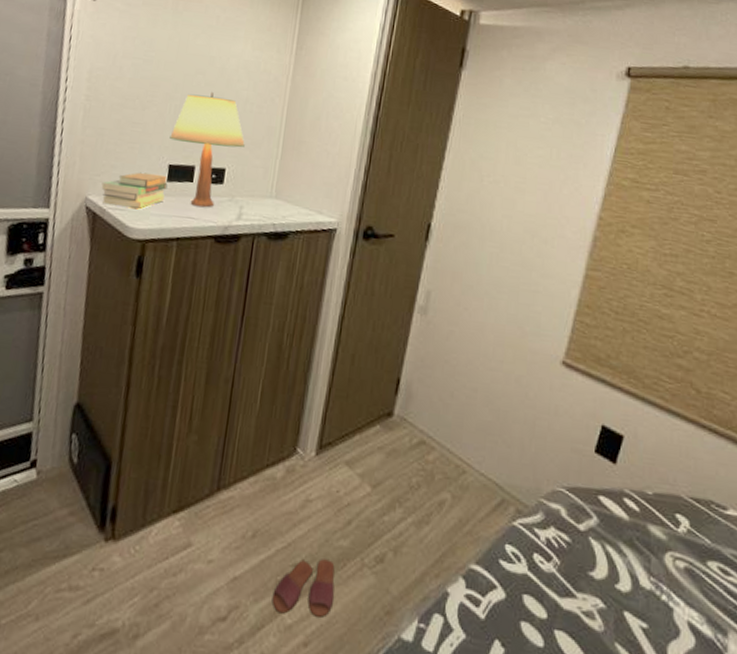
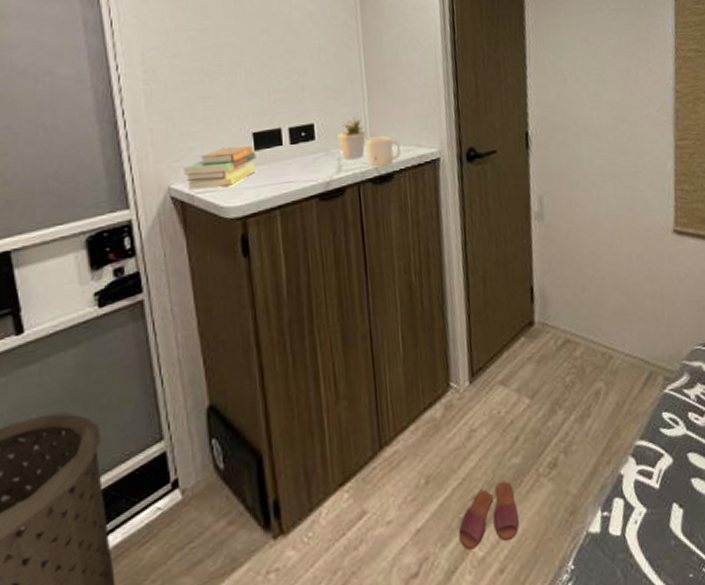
table lamp: present [169,92,245,208] -> none [247,49,328,170]
potted plant: none [244,170,272,212] -> present [337,116,366,160]
mug: none [267,193,302,225] -> present [364,136,402,168]

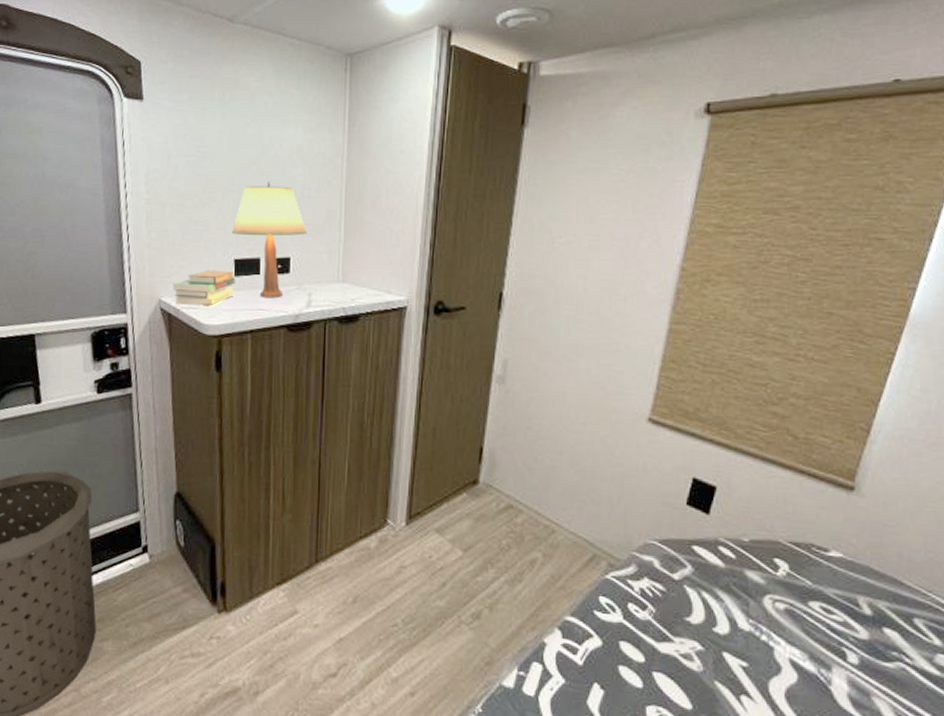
table lamp: none [247,49,328,170] -> present [232,182,307,299]
potted plant: present [337,116,366,160] -> none [311,255,337,297]
mug: present [364,136,402,168] -> none [335,278,370,307]
slippers: present [458,481,519,550] -> none [377,618,435,670]

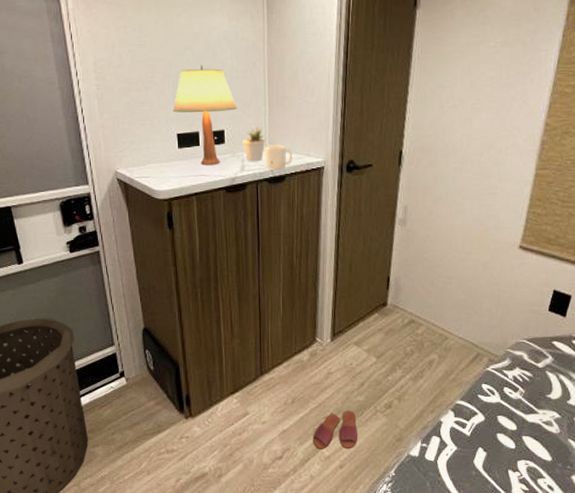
books: present [172,270,236,305] -> none [126,143,179,175]
potted plant: none [311,255,337,297] -> present [242,126,265,162]
mug: none [335,278,370,307] -> present [264,145,293,170]
slippers: none [377,618,435,670] -> present [313,411,357,449]

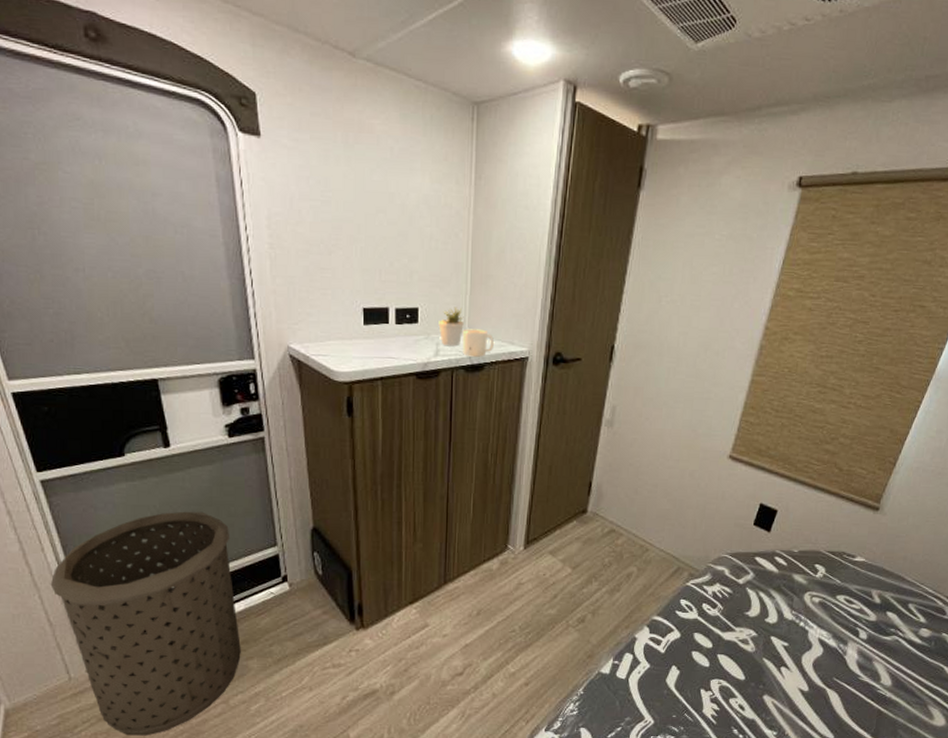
table lamp: present [173,65,237,166] -> none [360,231,434,347]
slippers: present [313,411,357,449] -> none [497,625,546,666]

